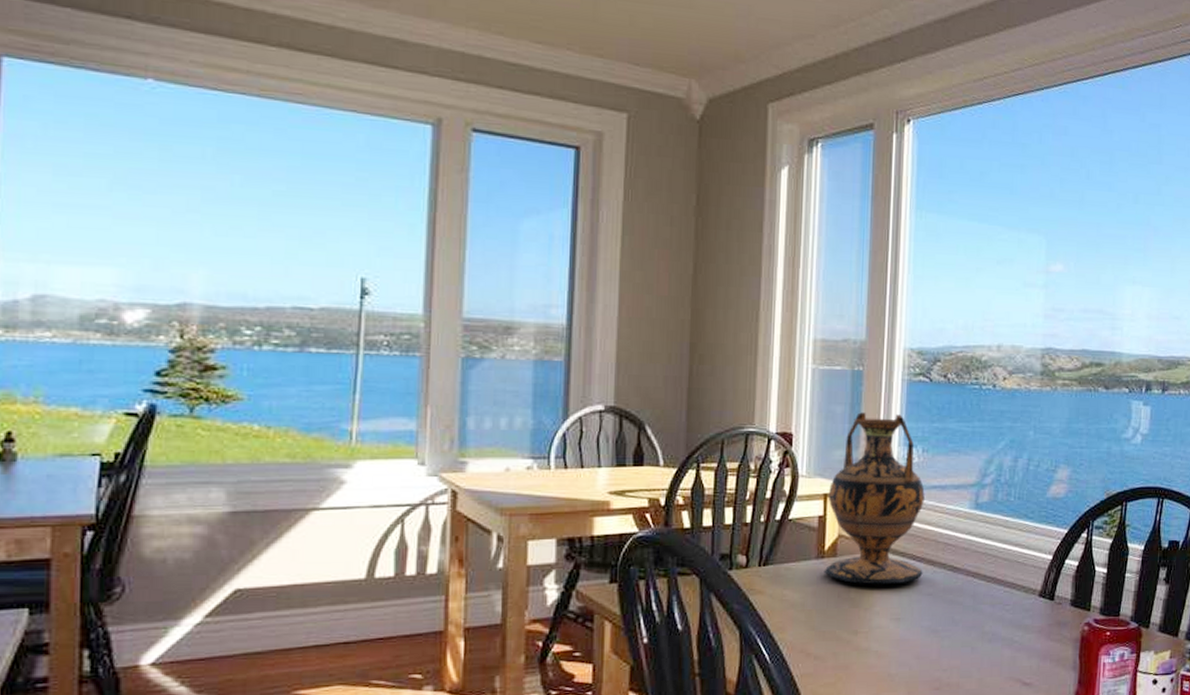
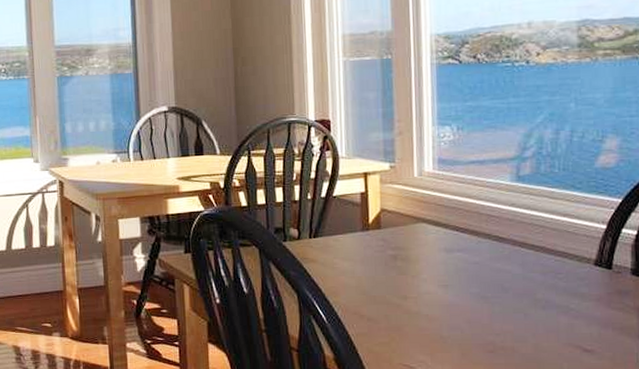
vase: present [824,412,925,585] -> none [368,96,467,254]

